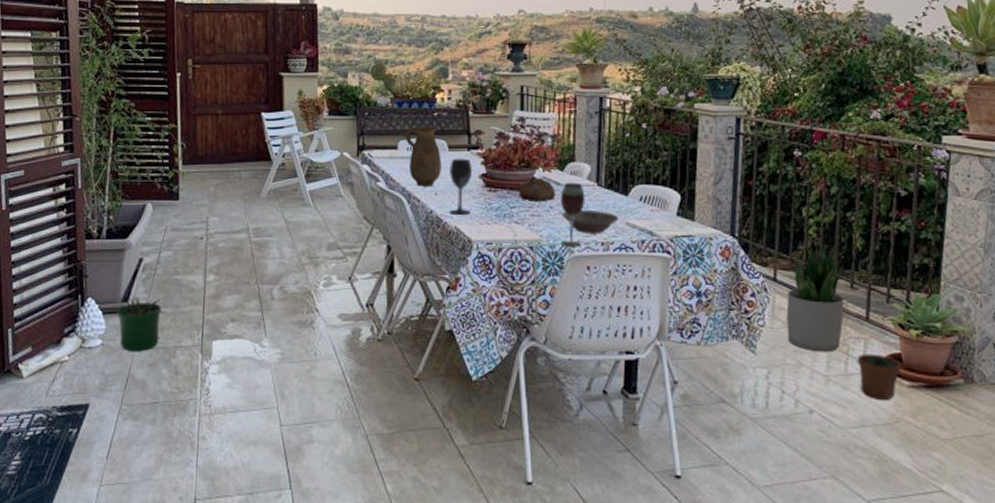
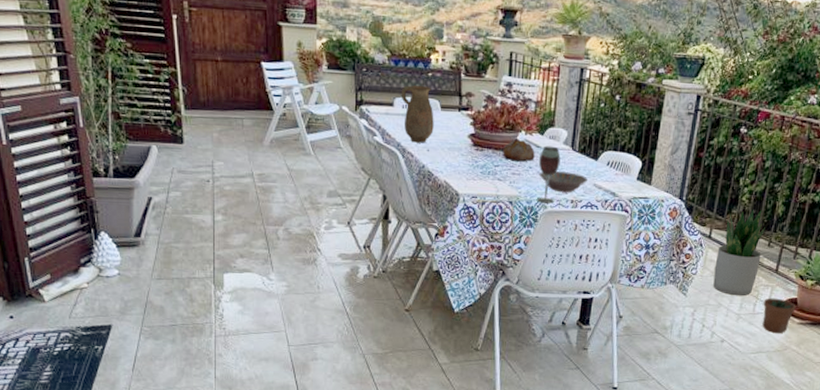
planter: present [115,297,164,351] -> none [129,233,176,281]
wine glass: present [449,158,473,215] -> none [440,118,463,171]

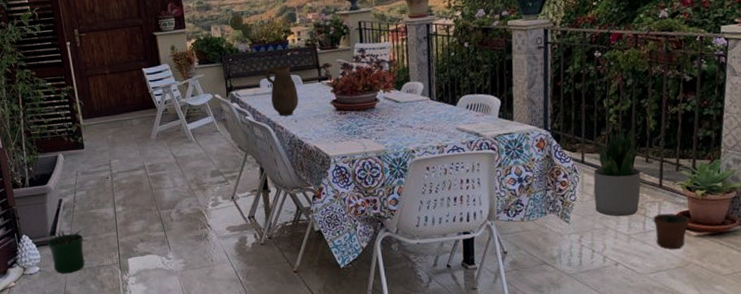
planter: none [129,233,176,281] -> present [46,229,85,273]
bread: present [503,140,535,162] -> none [365,98,396,119]
wineglass: present [536,146,561,204] -> none [399,99,421,154]
bowl: present [539,171,589,192] -> none [402,120,451,140]

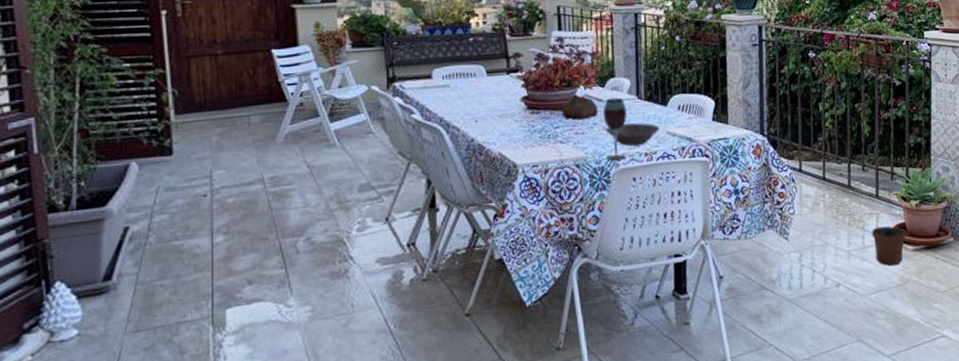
planter: present [46,229,85,273] -> none [94,269,160,337]
pitcher: present [265,65,299,117] -> none [439,52,481,115]
bread: none [365,98,396,119] -> present [562,96,598,120]
wineglass: none [399,99,421,154] -> present [602,97,627,161]
bowl: none [402,120,451,140] -> present [605,123,660,146]
planter: present [593,128,641,217] -> none [811,134,859,231]

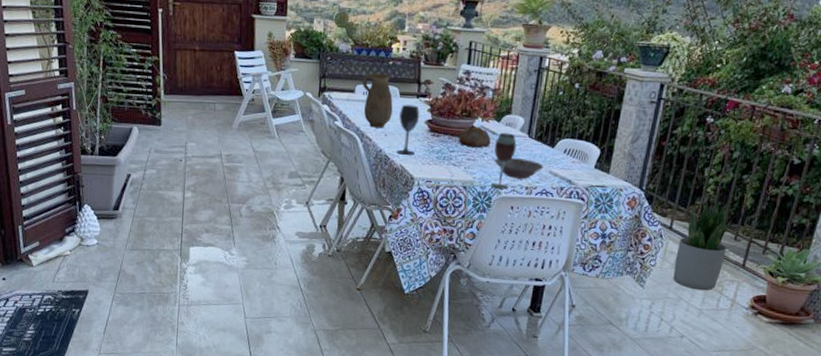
pitcher: none [439,52,481,115] -> present [362,73,393,128]
wine glass: none [489,82,514,141] -> present [396,104,420,155]
planter: none [811,134,859,231] -> present [673,201,732,291]
planter: present [871,226,907,266] -> none [726,293,765,332]

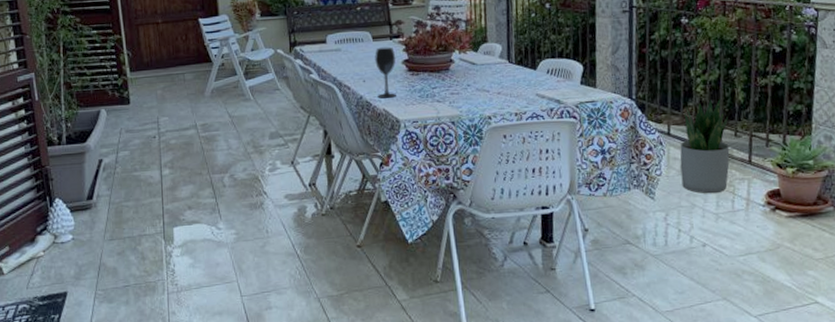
pitcher: present [362,73,393,128] -> none [332,20,368,76]
bread: present [458,126,491,148] -> none [438,59,472,81]
wineglass: present [490,132,517,190] -> none [476,61,499,120]
bowl: present [494,158,544,179] -> none [478,85,530,106]

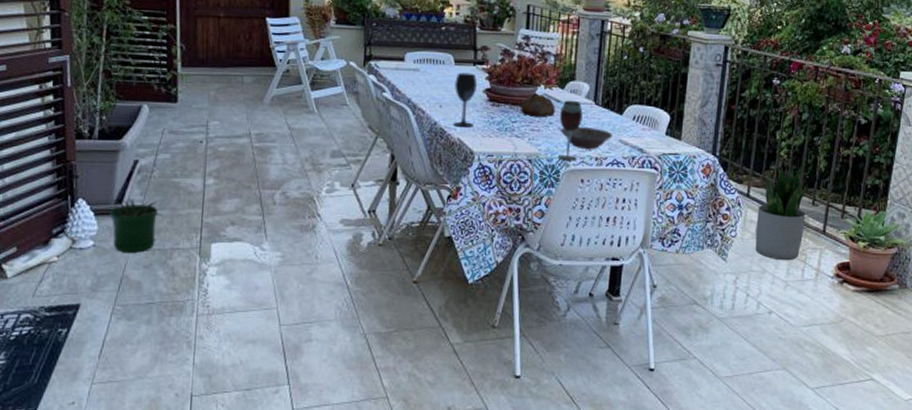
planter: none [81,193,126,243] -> present [108,199,160,253]
bread: none [438,59,472,81] -> present [521,94,555,117]
wineglass: none [476,61,499,120] -> present [557,100,583,161]
bowl: none [478,85,530,106] -> present [560,127,613,149]

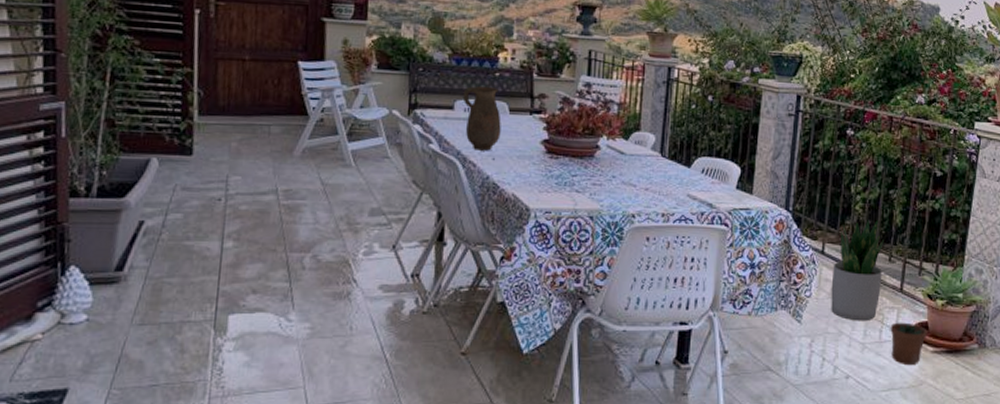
planter: present [108,199,160,253] -> none [106,265,168,327]
pitcher: none [412,39,447,99] -> present [462,86,501,151]
wine glass: present [453,72,478,127] -> none [507,122,535,182]
bread: present [521,94,555,117] -> none [581,146,619,170]
wineglass: present [557,100,583,161] -> none [621,152,648,218]
bowl: present [560,127,613,149] -> none [623,181,681,204]
planter: none [812,262,849,302] -> present [890,322,927,364]

